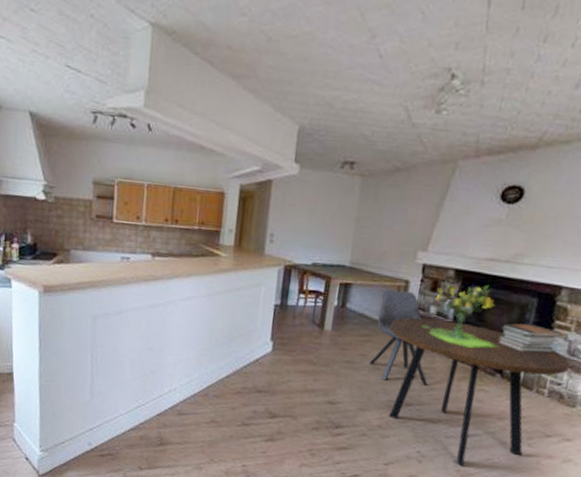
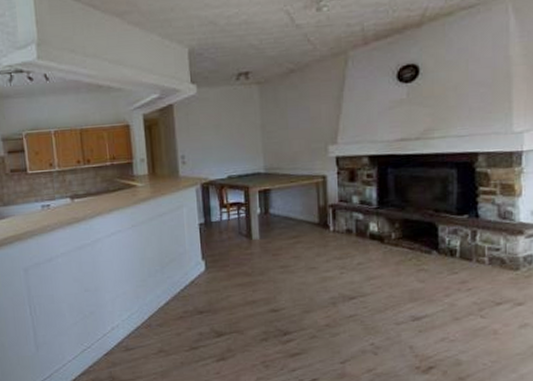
chair: present [370,289,428,387] -> none [302,186,366,278]
dining table: present [389,317,570,467] -> none [317,207,503,352]
bouquet: present [422,283,497,348] -> none [348,165,427,230]
book stack: present [498,323,562,353] -> none [425,195,489,224]

